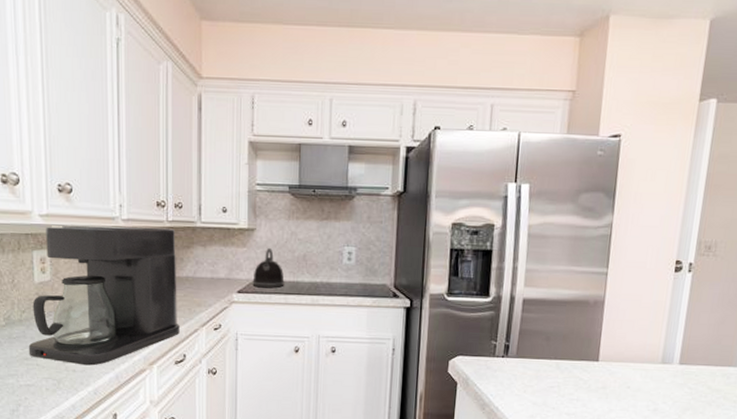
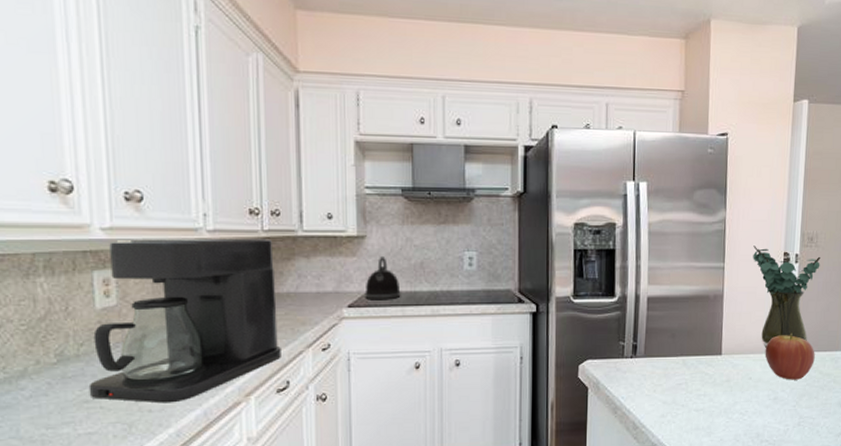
vase: none [640,252,719,358] -> present [753,246,821,348]
fruit: none [646,344,704,393] -> present [765,332,815,380]

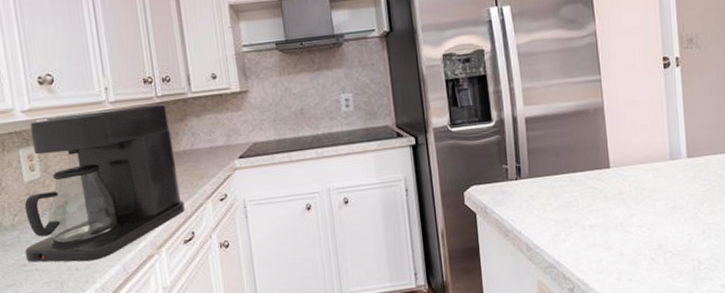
kettle: present [365,257,401,300] -> none [253,108,286,150]
vase: present [753,246,821,348] -> none [629,54,704,156]
fruit: present [765,332,815,380] -> none [656,138,712,187]

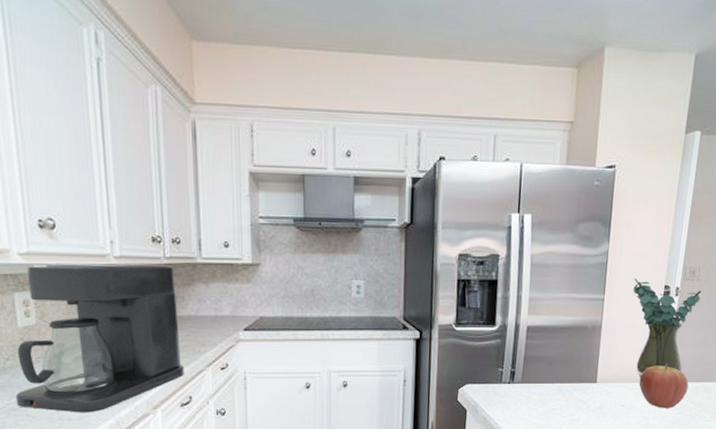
vase: none [629,54,704,156] -> present [633,278,702,377]
fruit: none [656,138,712,187] -> present [639,363,689,408]

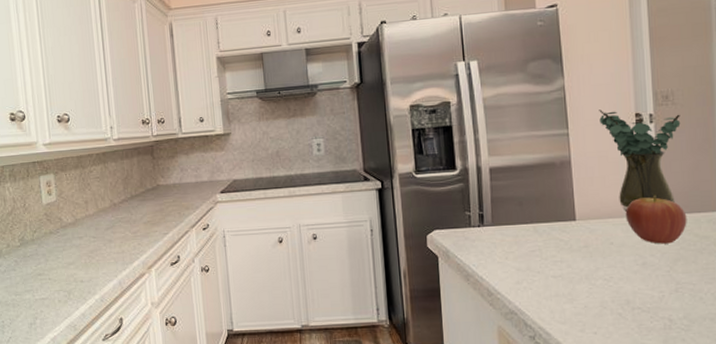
coffee maker: present [15,264,184,413] -> none [41,142,172,275]

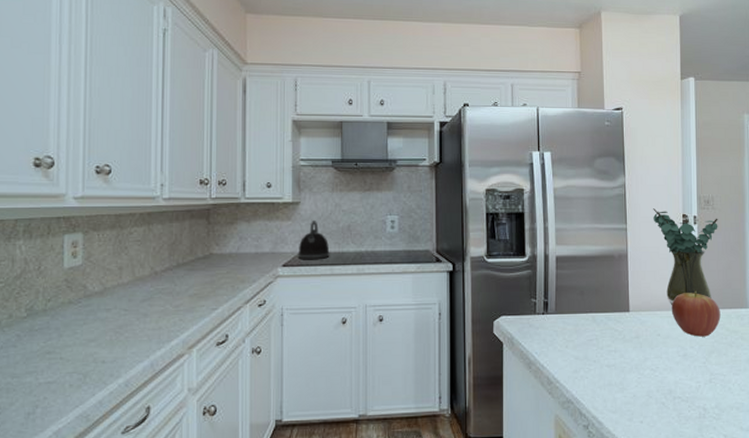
kettle: none [233,149,262,187] -> present [298,221,330,260]

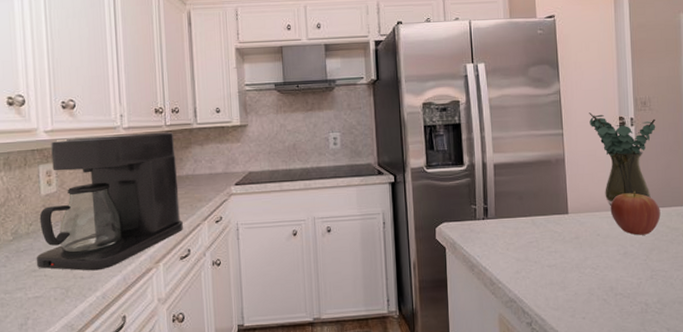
coffee maker: none [52,205,222,355] -> present [36,132,183,271]
kettle: present [298,221,330,260] -> none [248,141,278,179]

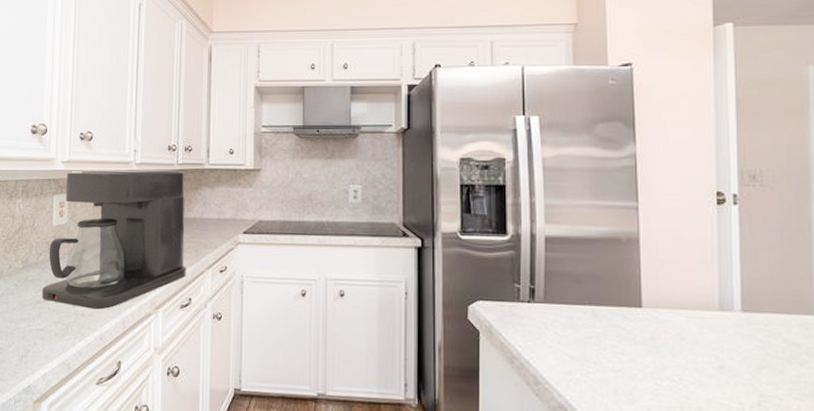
vase: present [589,112,656,206] -> none [674,184,770,303]
fruit: present [610,190,661,235] -> none [701,287,774,347]

